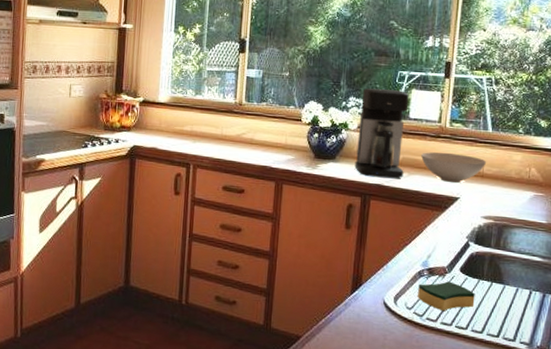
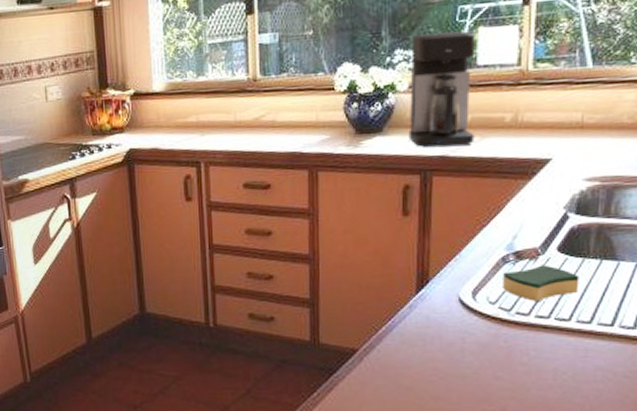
bowl: present [421,152,487,183] -> none [497,102,587,142]

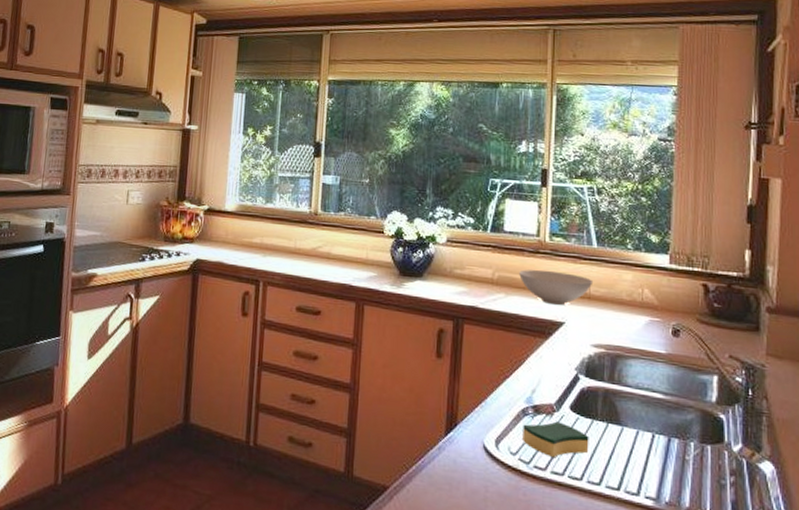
coffee maker: present [408,31,475,147] -> none [444,197,503,299]
bowl: none [497,102,587,142] -> present [519,269,594,306]

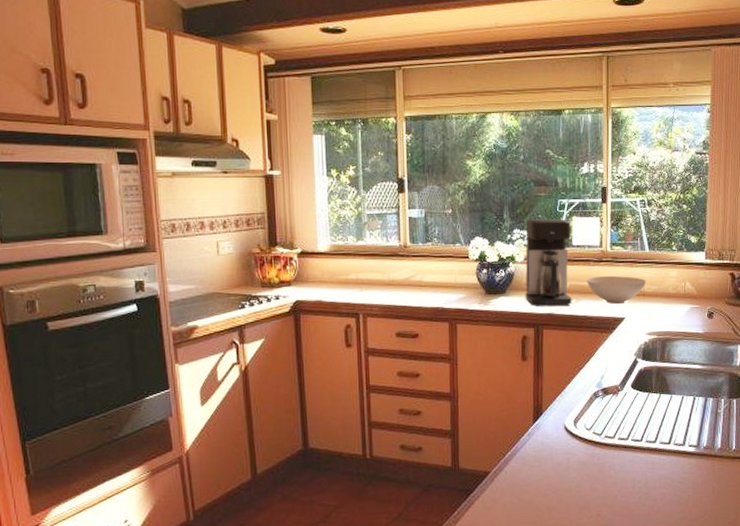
coffee maker: none [444,197,503,299] -> present [525,219,572,306]
sponge: present [521,421,589,458] -> none [594,398,647,428]

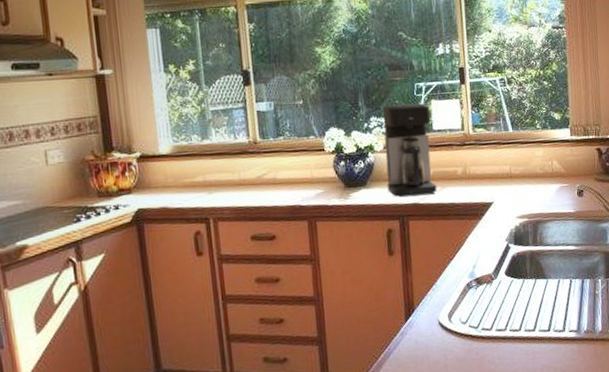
bowl: present [587,275,647,305] -> none [451,158,513,189]

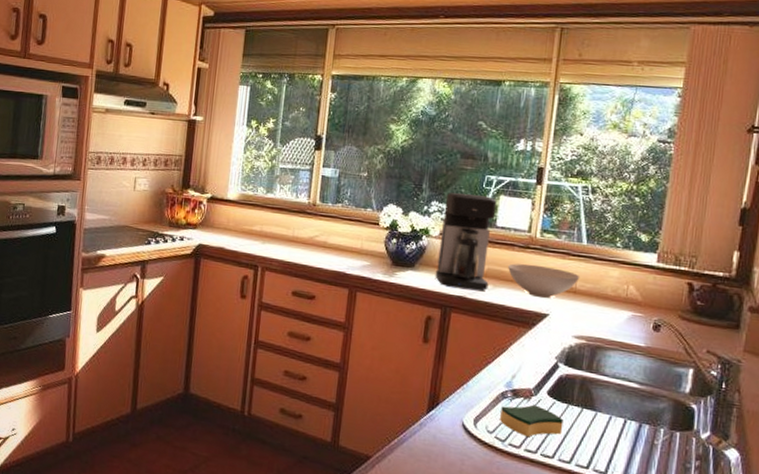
bowl: none [451,158,513,189] -> present [508,263,580,299]
sponge: none [469,287,524,318] -> present [499,404,564,437]

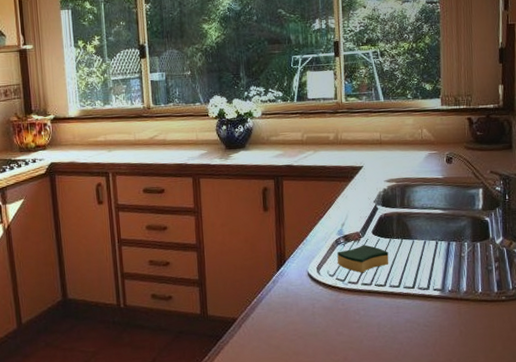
coffee maker: present [435,193,497,291] -> none [262,74,310,159]
bowl: present [508,263,580,299] -> none [323,126,383,154]

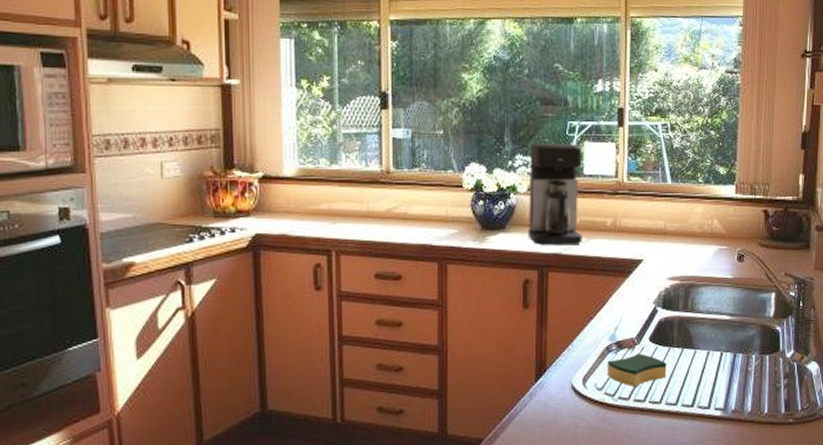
coffee maker: none [262,74,310,159] -> present [528,144,582,245]

